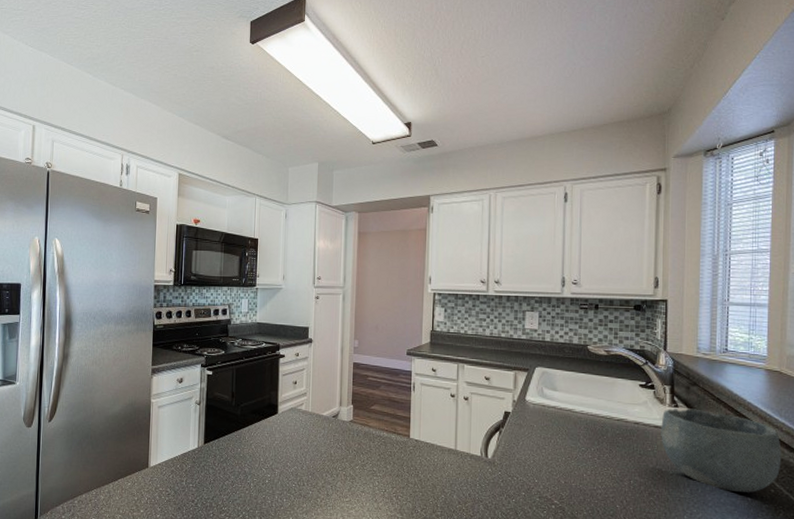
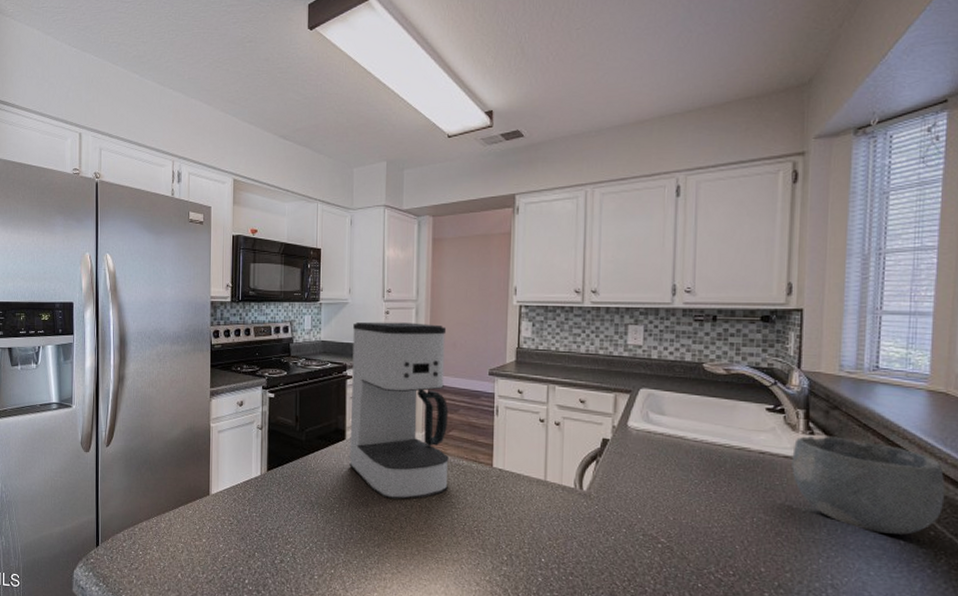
coffee maker: none [281,305,371,469] -> present [349,321,449,500]

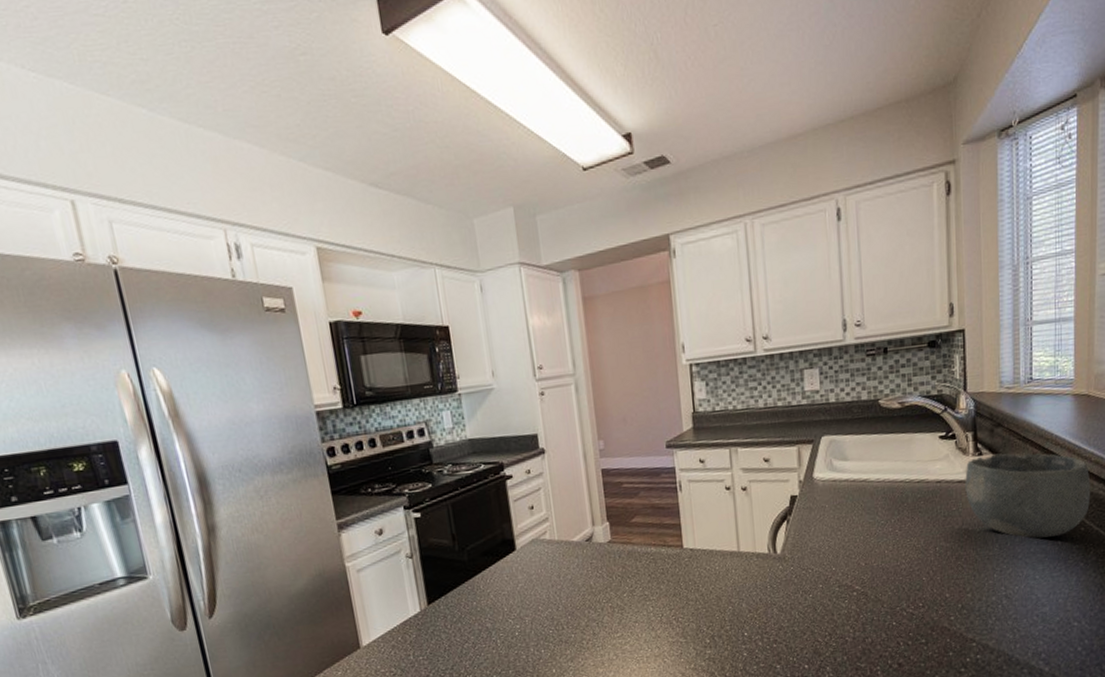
coffee maker: present [349,321,449,500] -> none [504,399,639,607]

